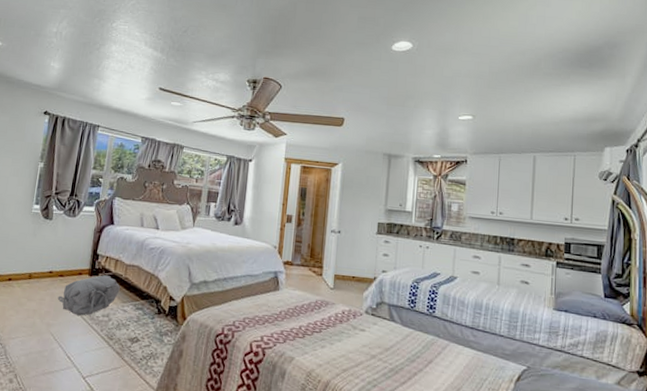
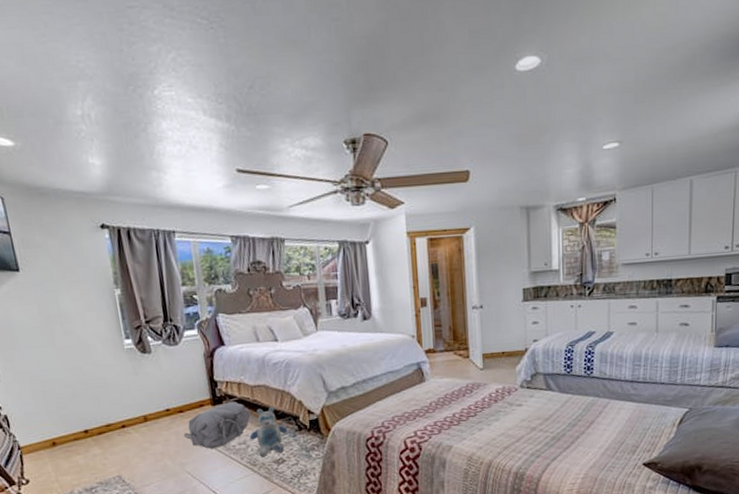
polar bear: none [113,286,149,333] -> present [249,406,288,458]

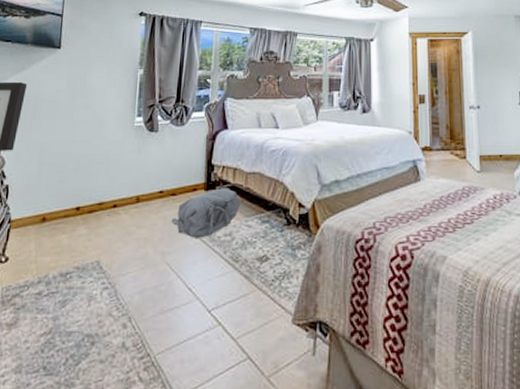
polar bear: present [249,406,288,458] -> none [236,195,276,253]

